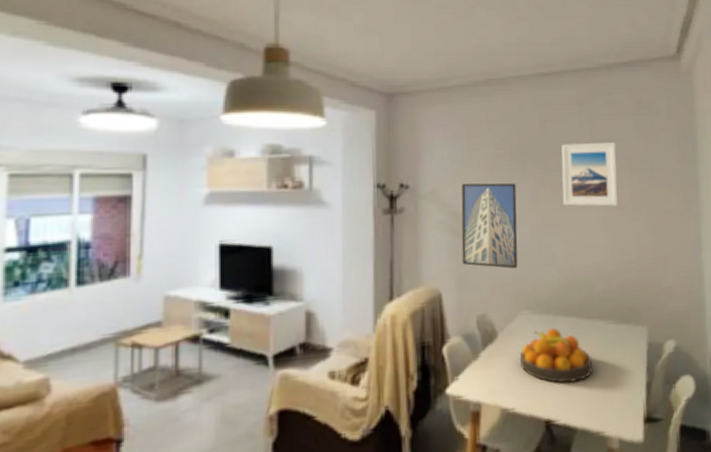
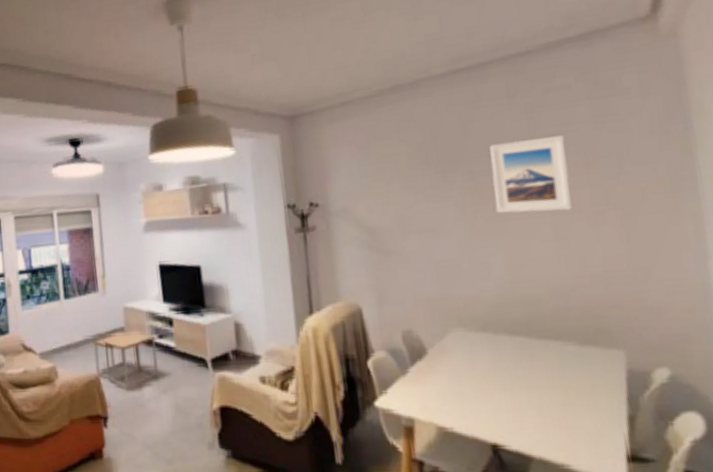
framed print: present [461,183,518,269] -> none [373,193,445,284]
fruit bowl: present [520,327,593,384] -> none [455,346,551,408]

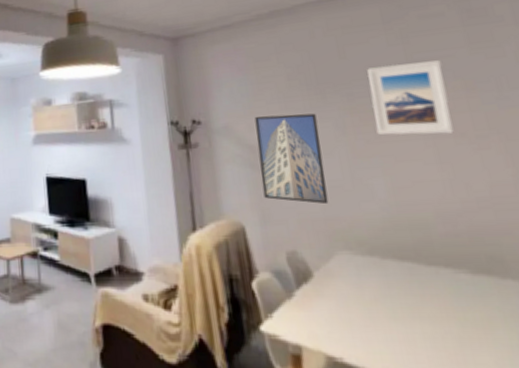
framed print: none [373,193,445,284] -> present [254,113,329,205]

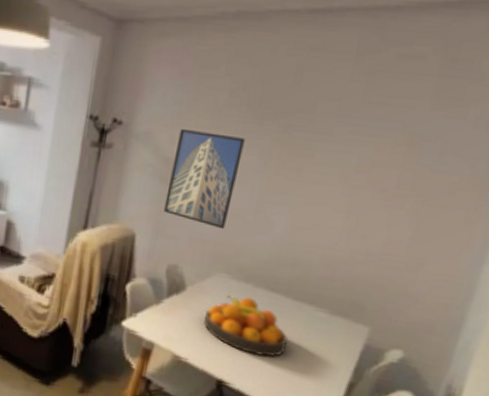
fruit bowl: none [342,272,445,340] -> present [204,295,288,357]
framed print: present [367,60,454,135] -> none [299,101,397,187]

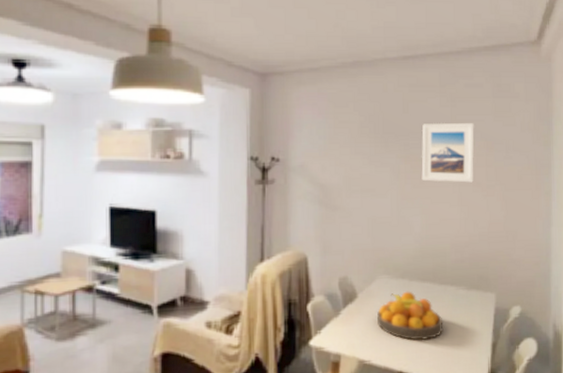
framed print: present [163,128,245,230] -> none [326,157,379,238]
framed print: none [299,101,397,187] -> present [421,123,475,183]

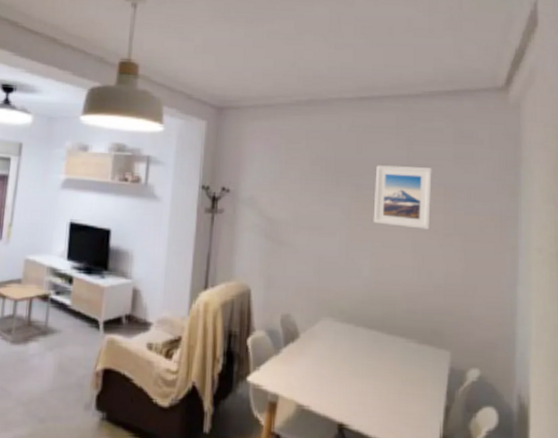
fruit bowl: present [377,291,444,341] -> none [319,337,391,393]

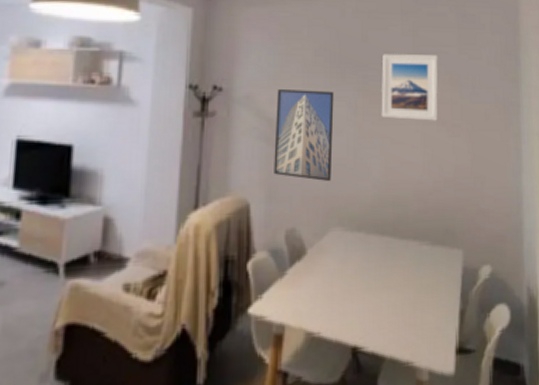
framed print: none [272,192,329,277] -> present [274,88,334,182]

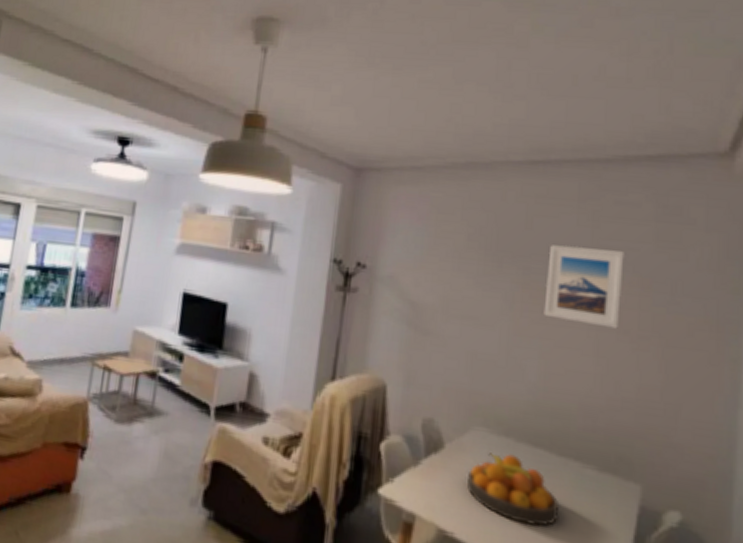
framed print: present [274,88,334,182] -> none [414,271,487,378]
fruit bowl: none [329,246,405,308] -> present [467,452,560,526]

